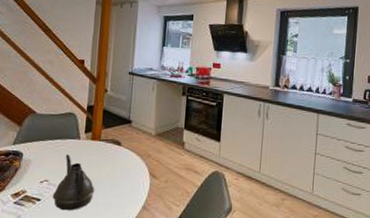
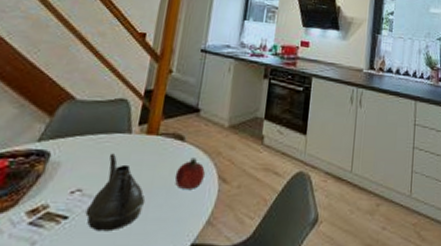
fruit: none [115,158,139,182] -> present [174,157,205,189]

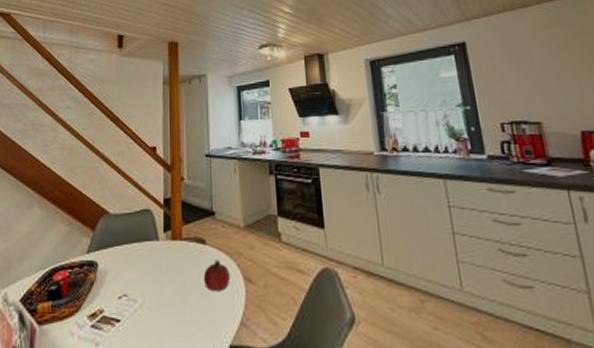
teapot: present [85,153,145,232] -> none [133,260,180,334]

